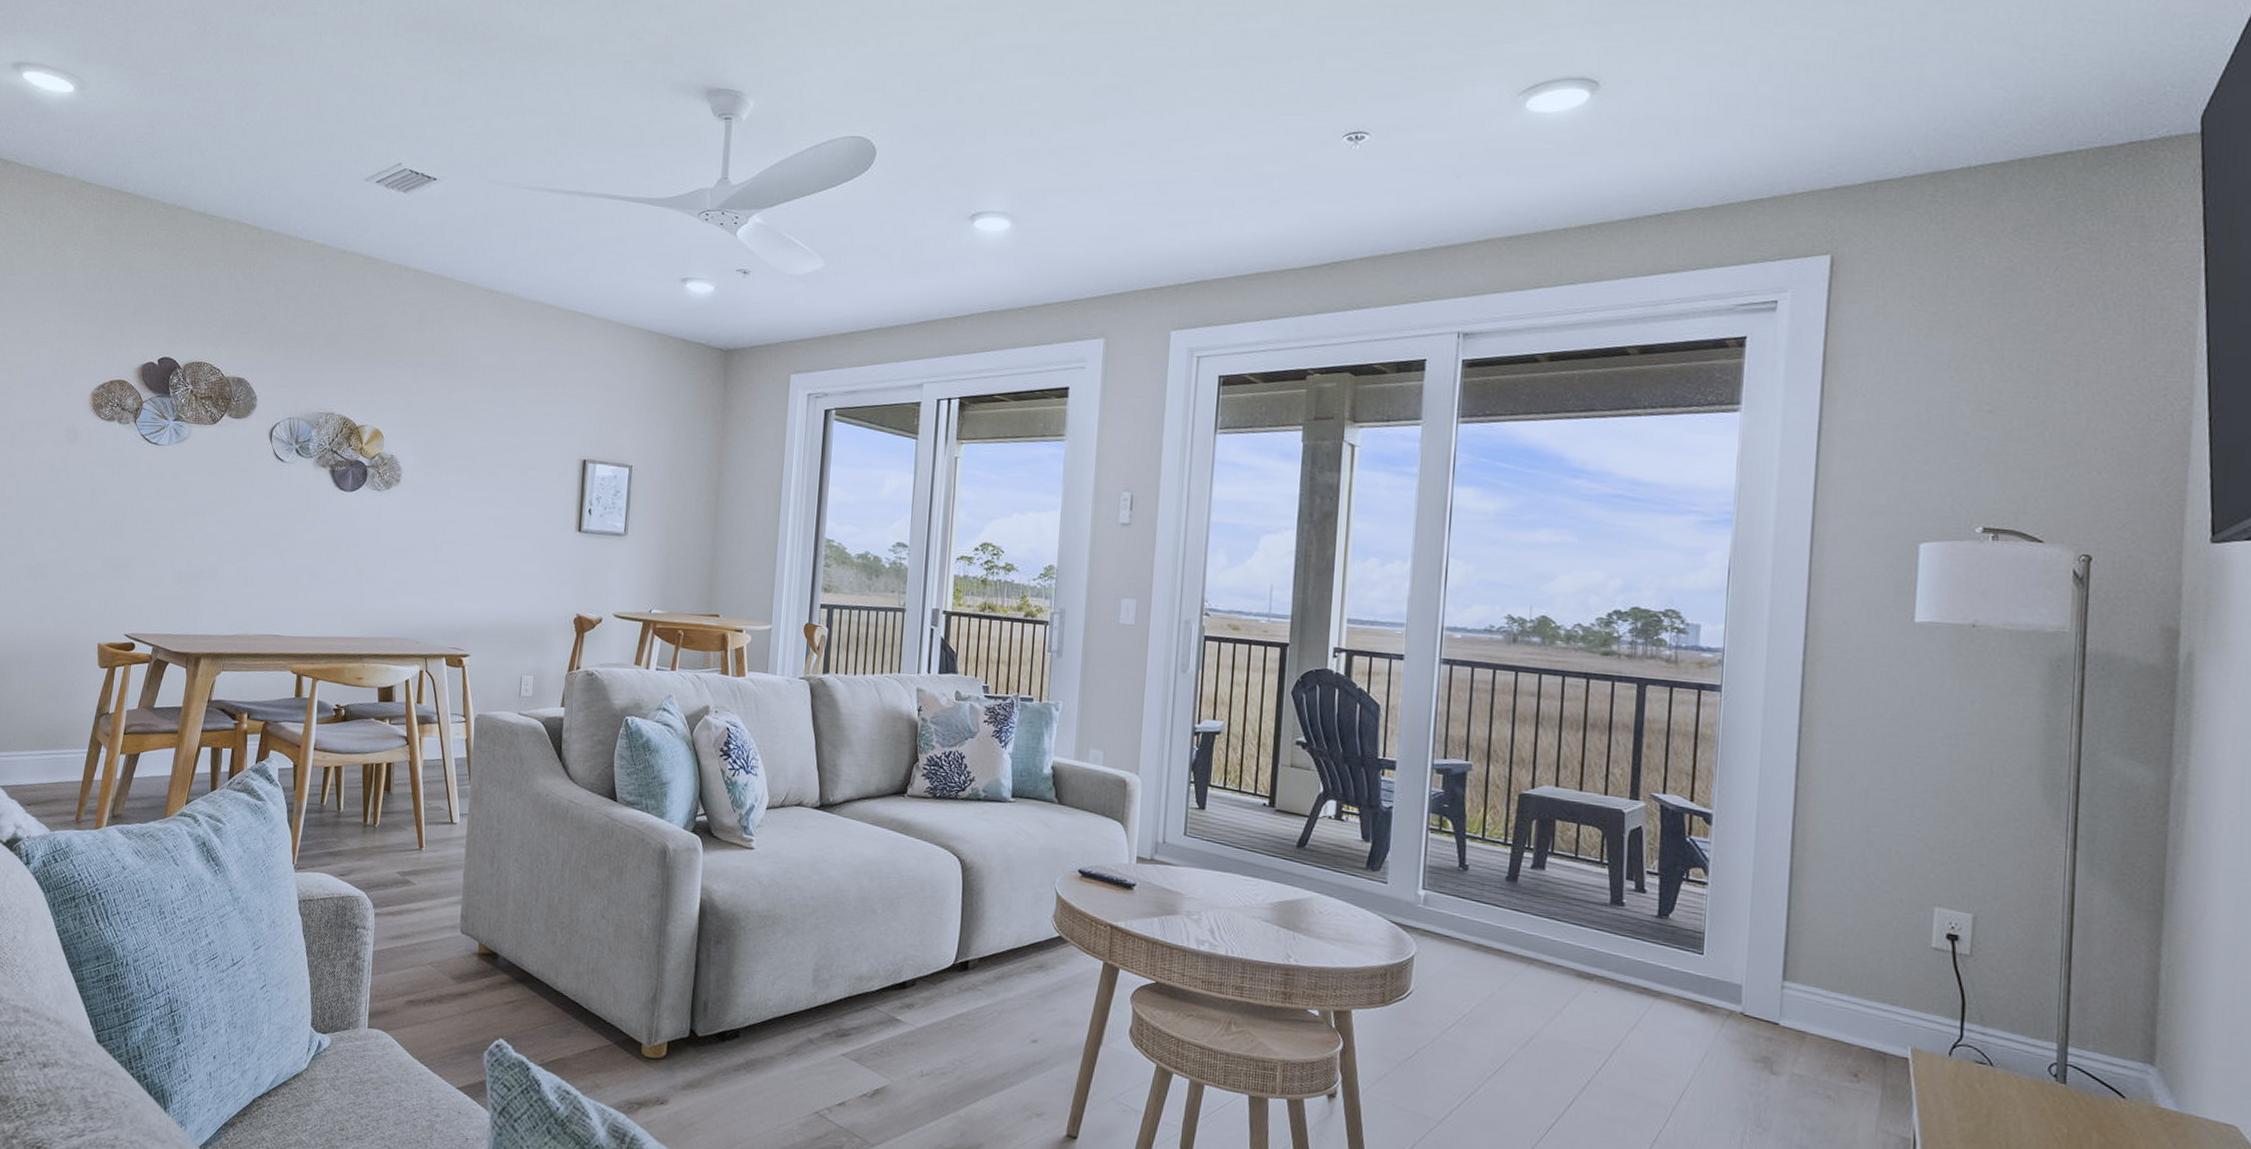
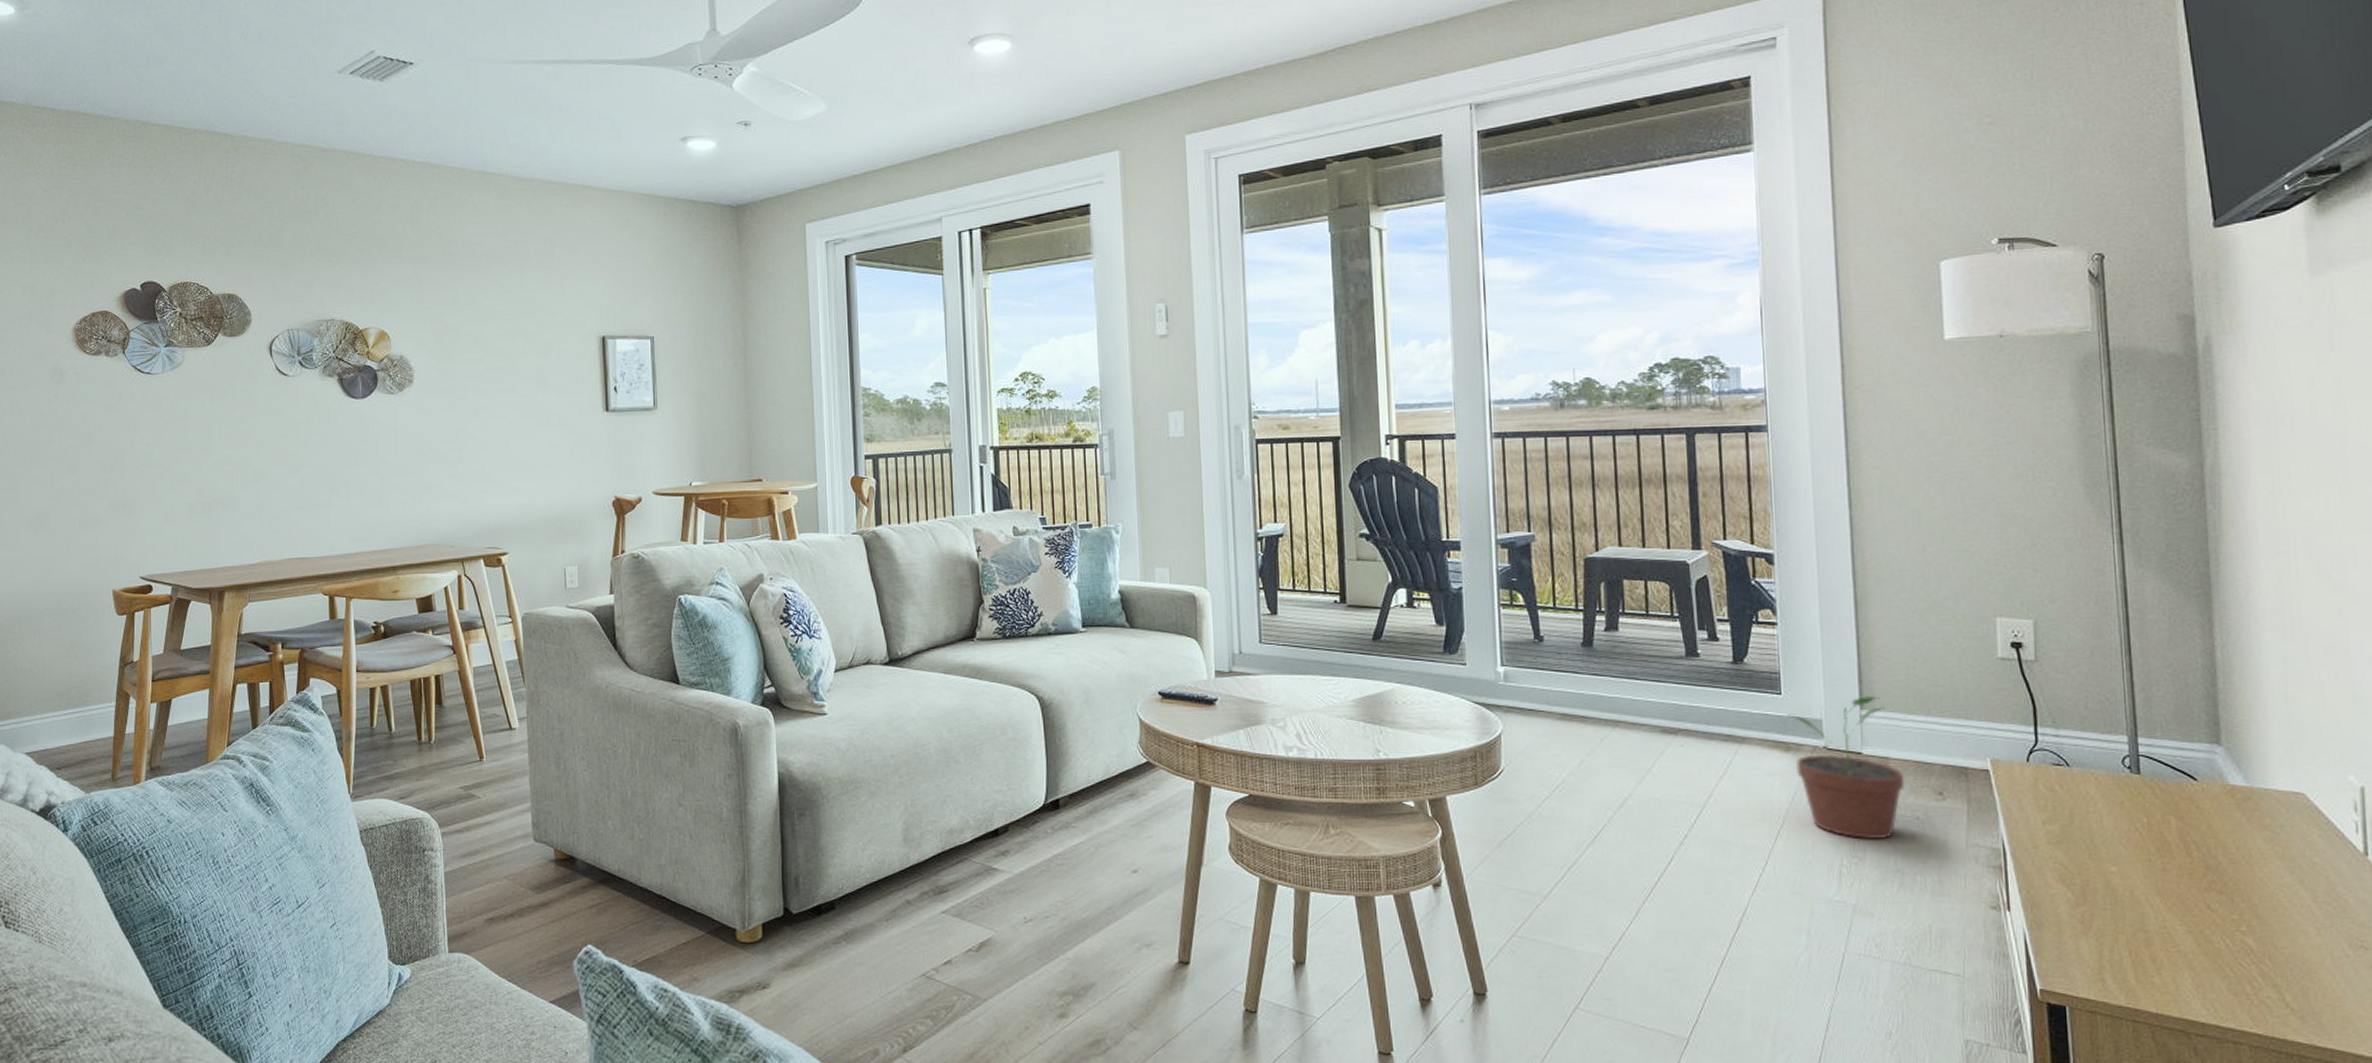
potted plant: none [1707,966,1820,1114] -> present [1787,695,1905,840]

